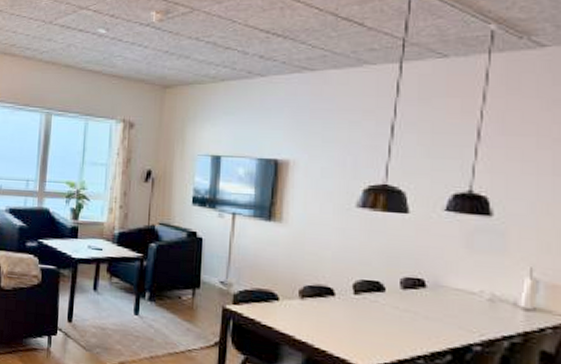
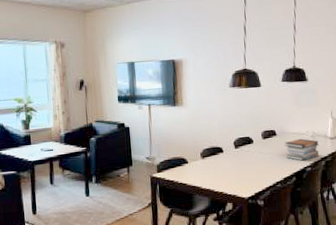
book stack: none [438,299,502,334] -> present [284,138,320,161]

